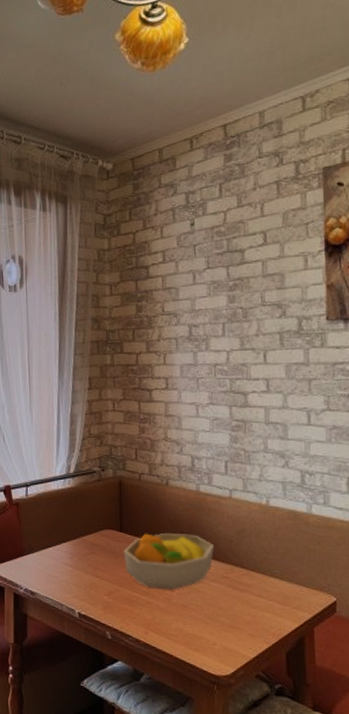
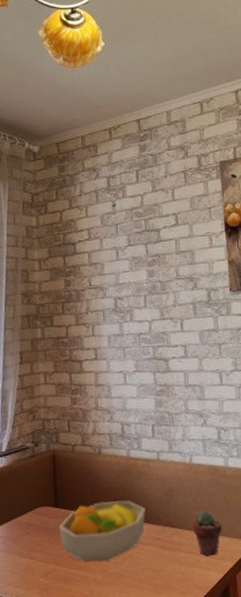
potted succulent: none [266,557,301,604] -> present [192,511,223,557]

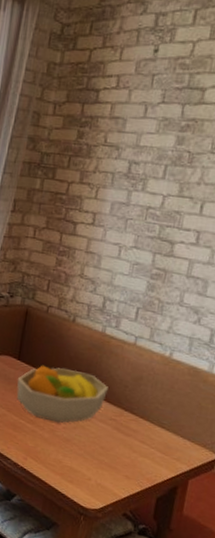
potted succulent: present [192,511,223,557] -> none [153,409,188,454]

